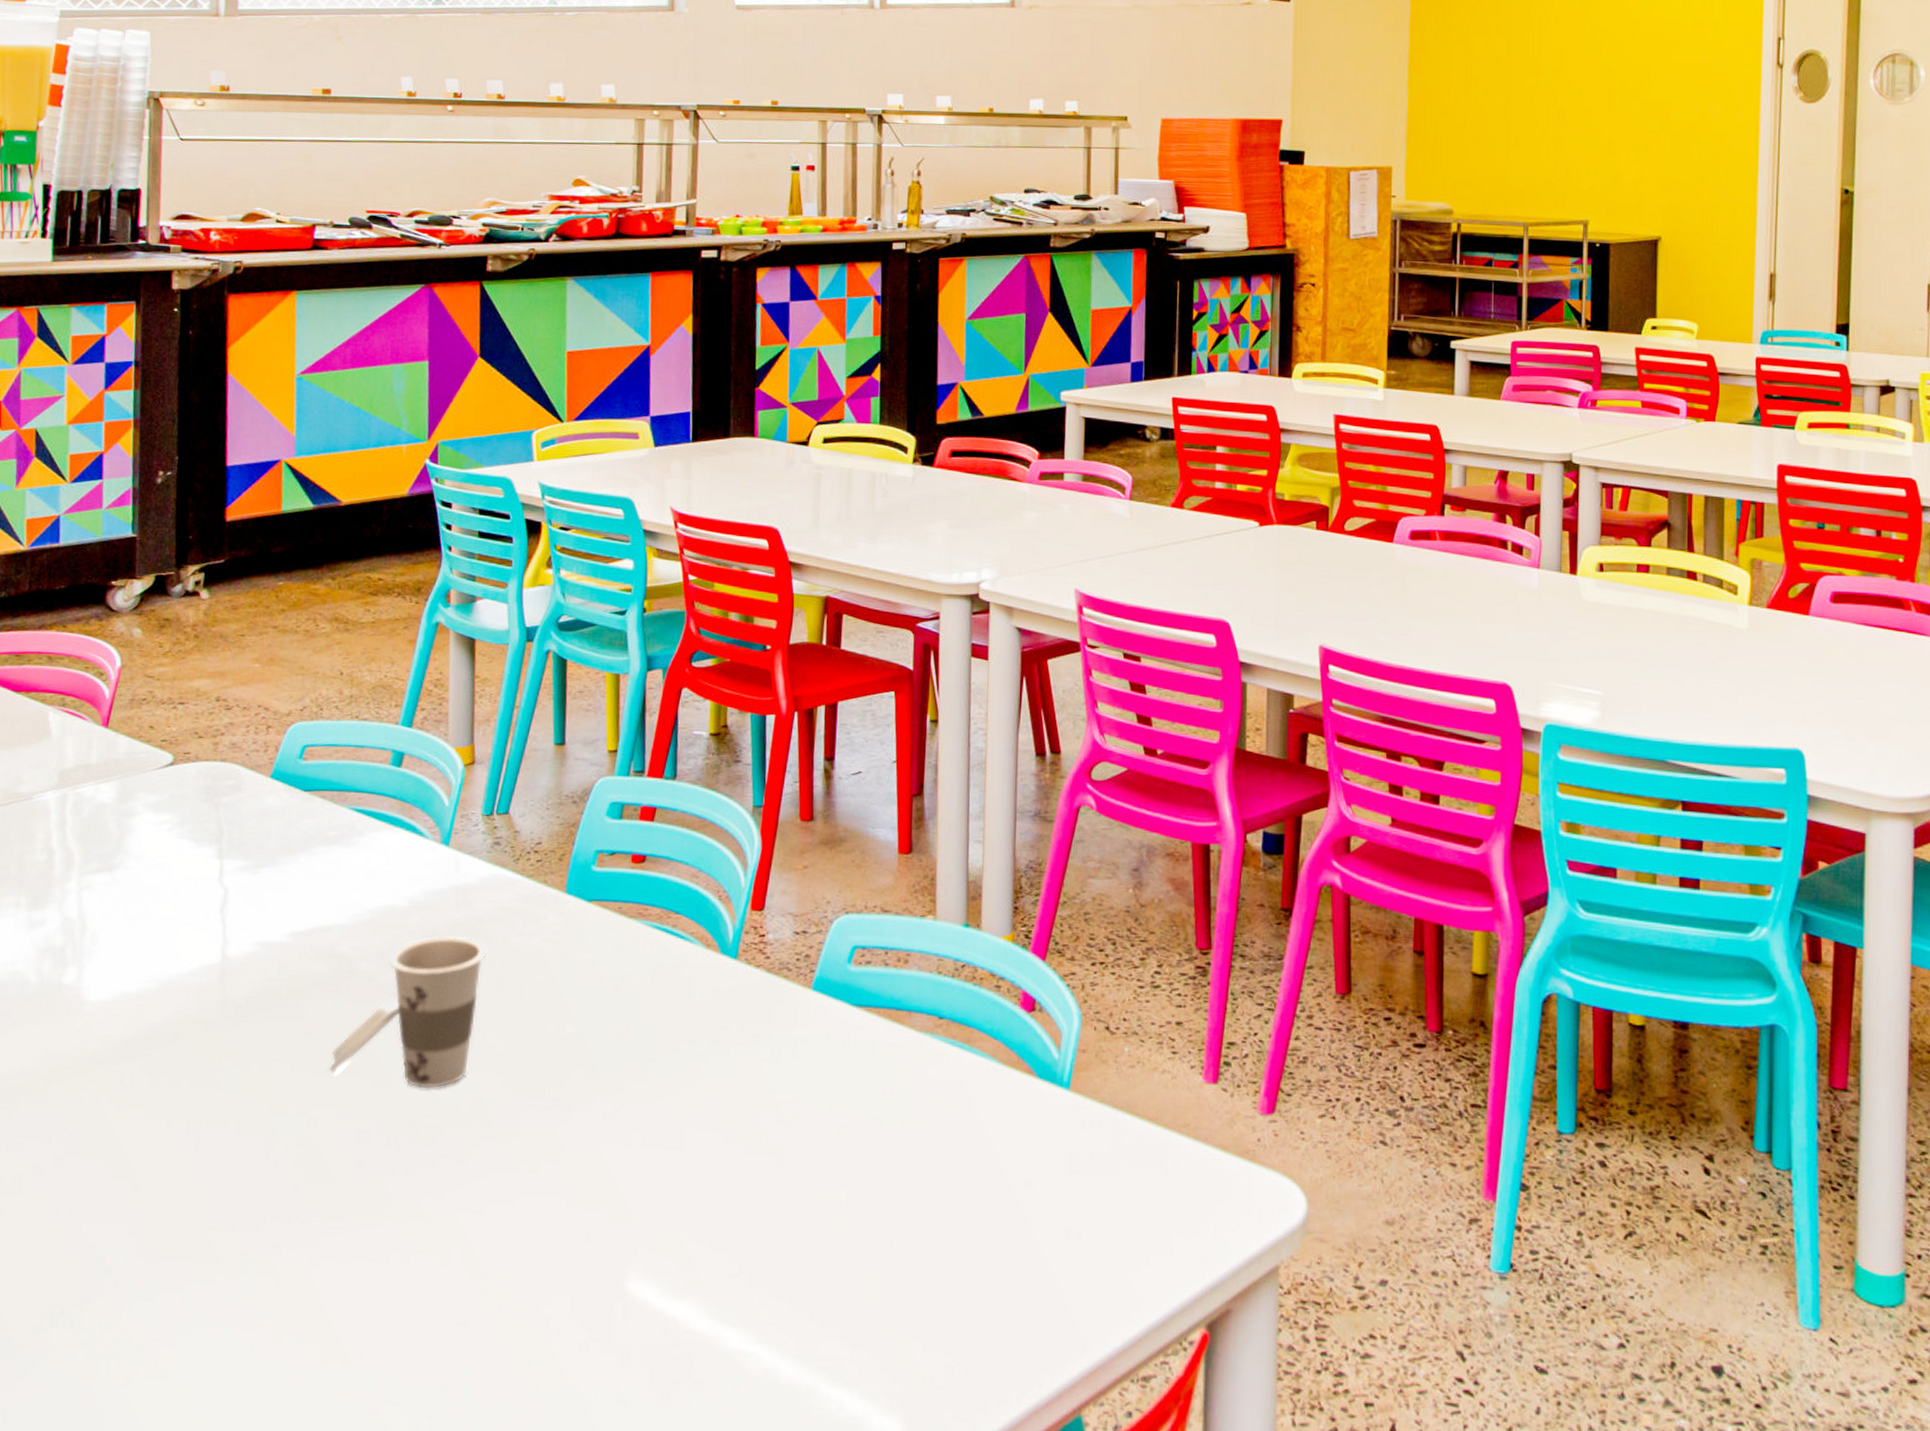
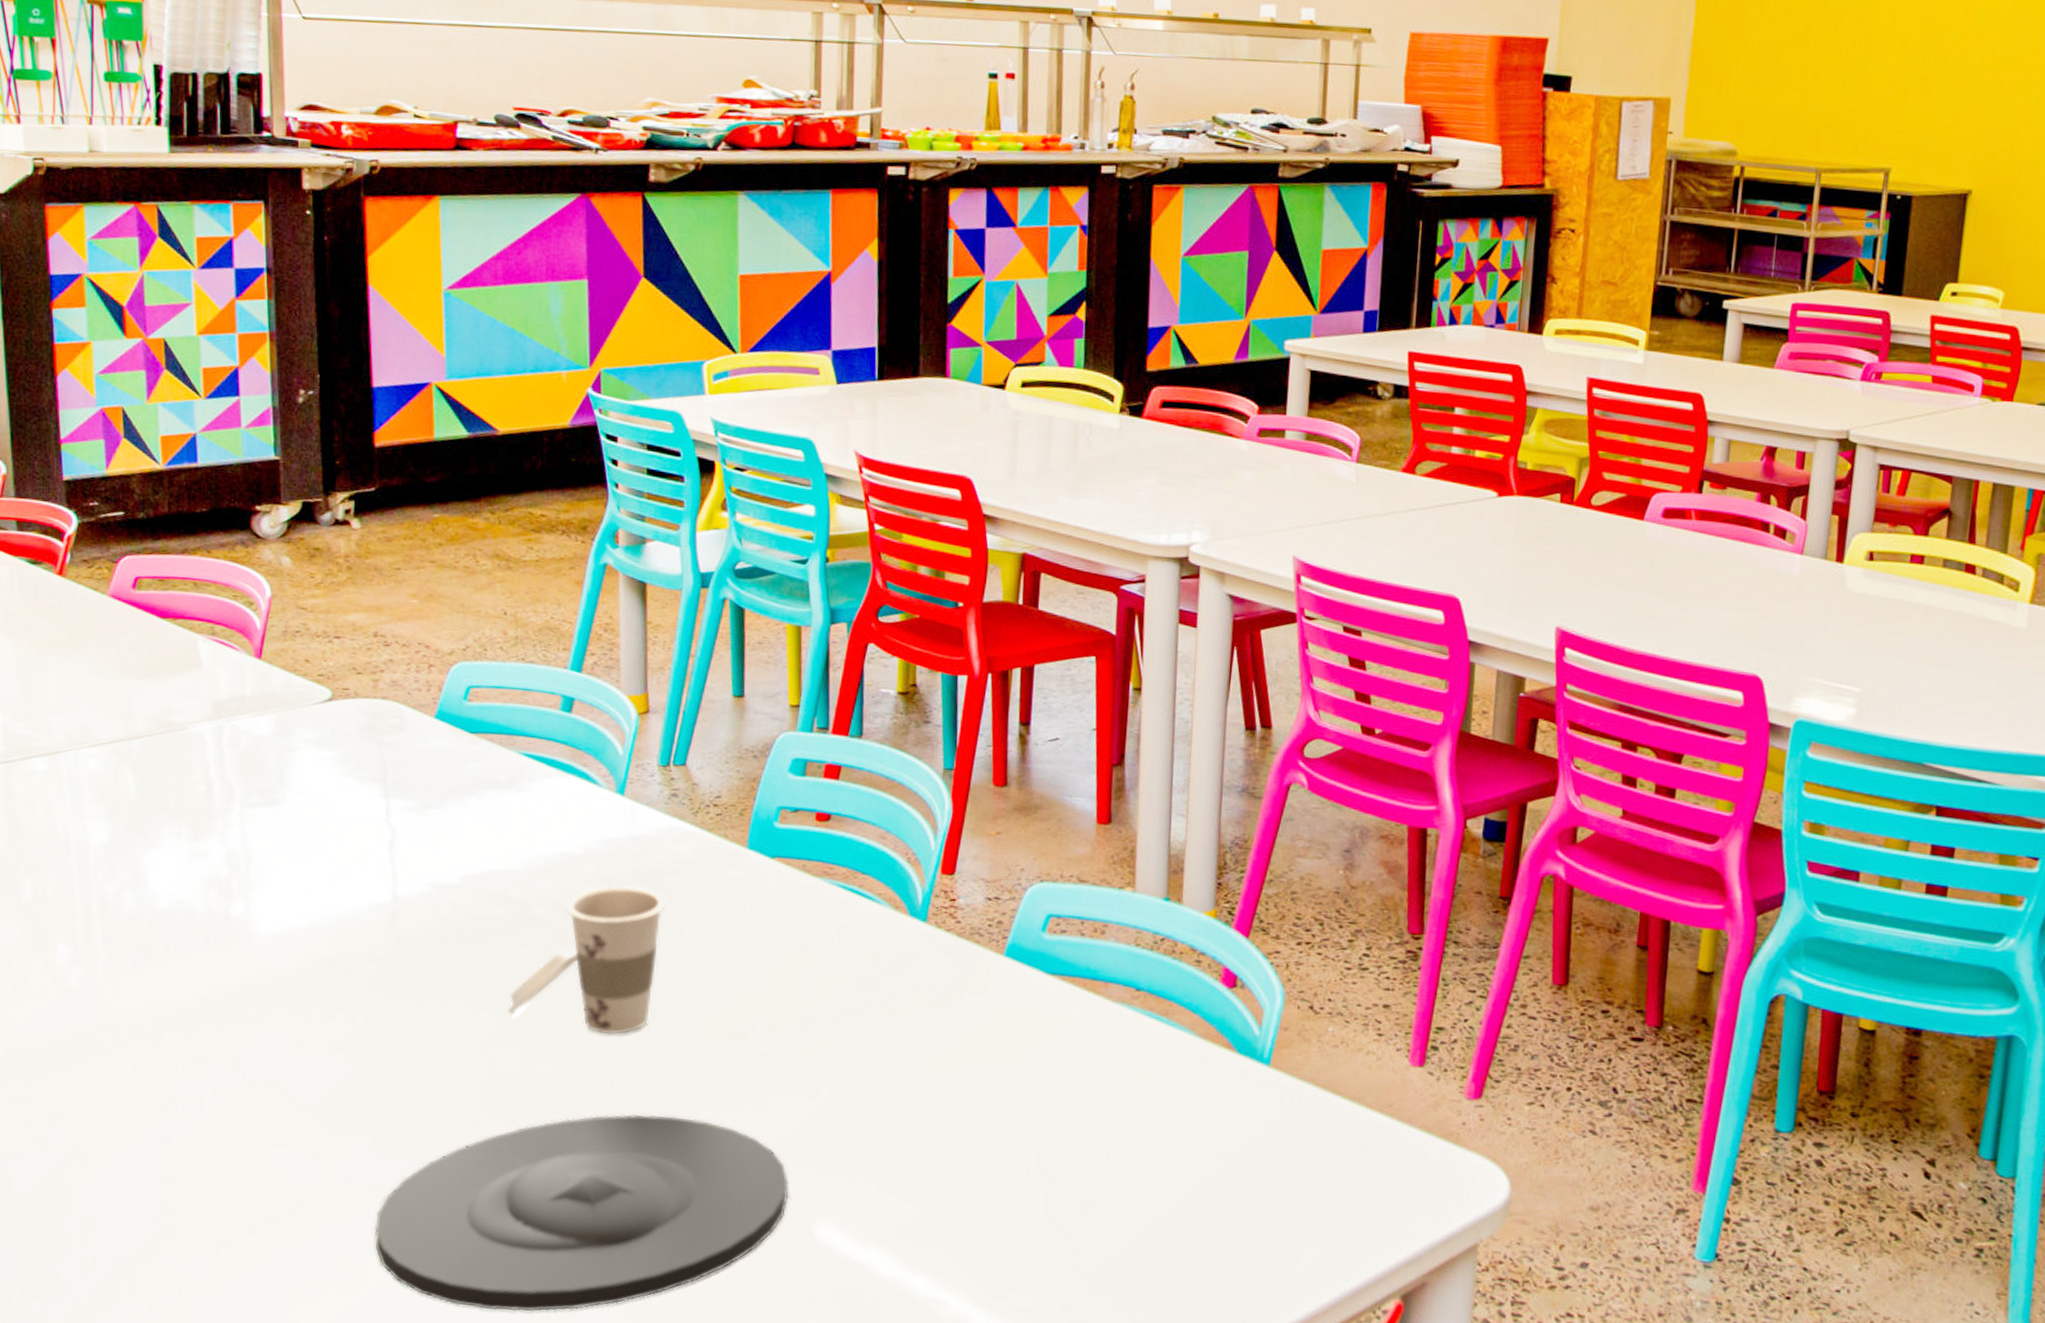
plate: none [186,1170,602,1388] -> present [374,1114,789,1312]

